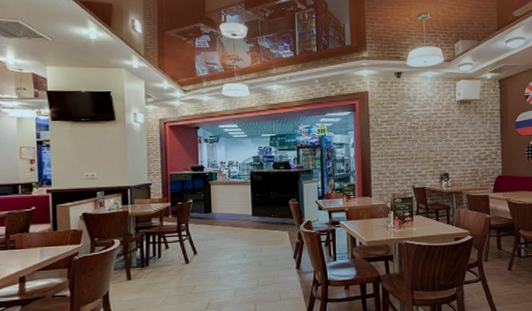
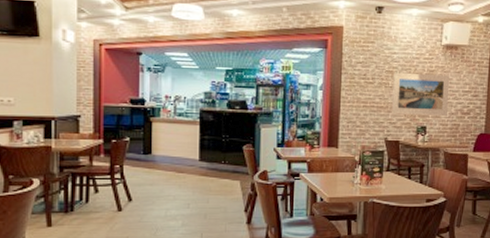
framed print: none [415,127,467,164] -> present [392,72,450,116]

